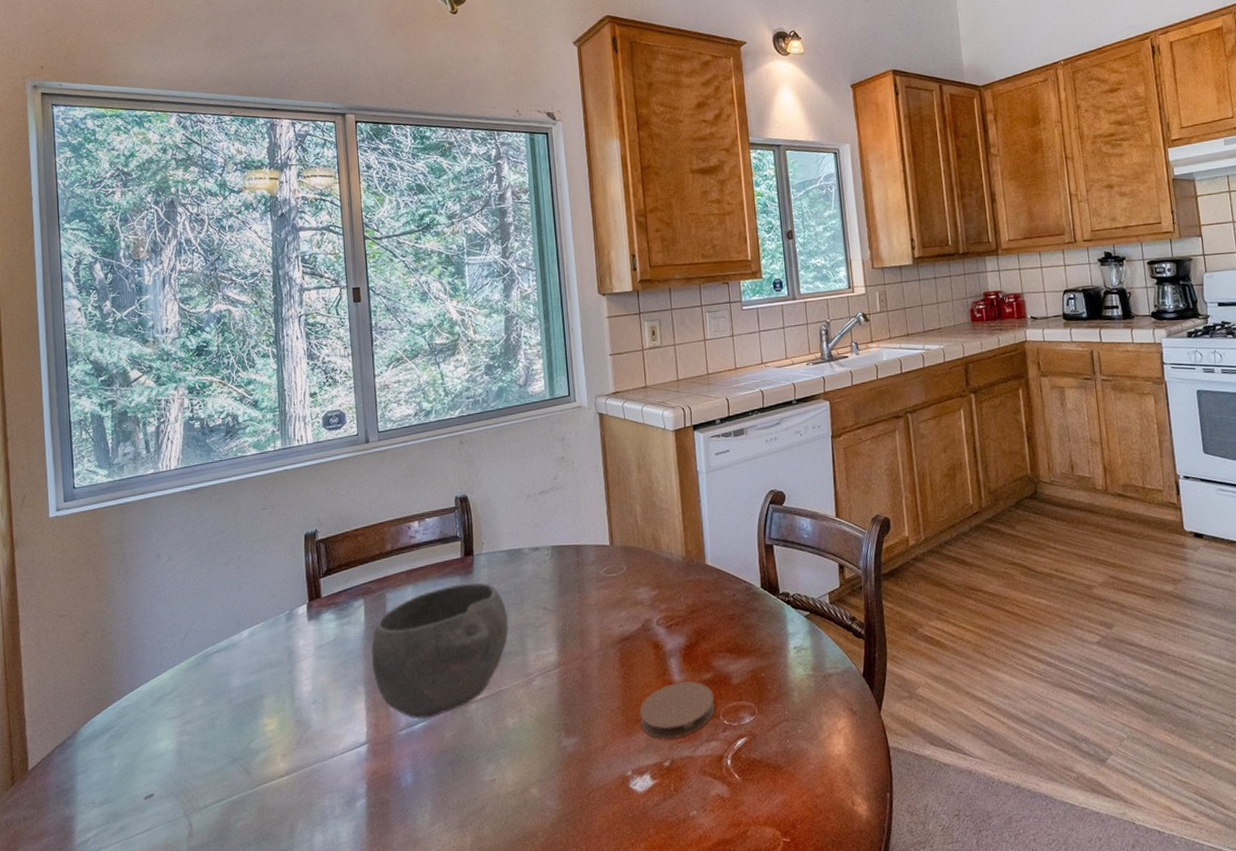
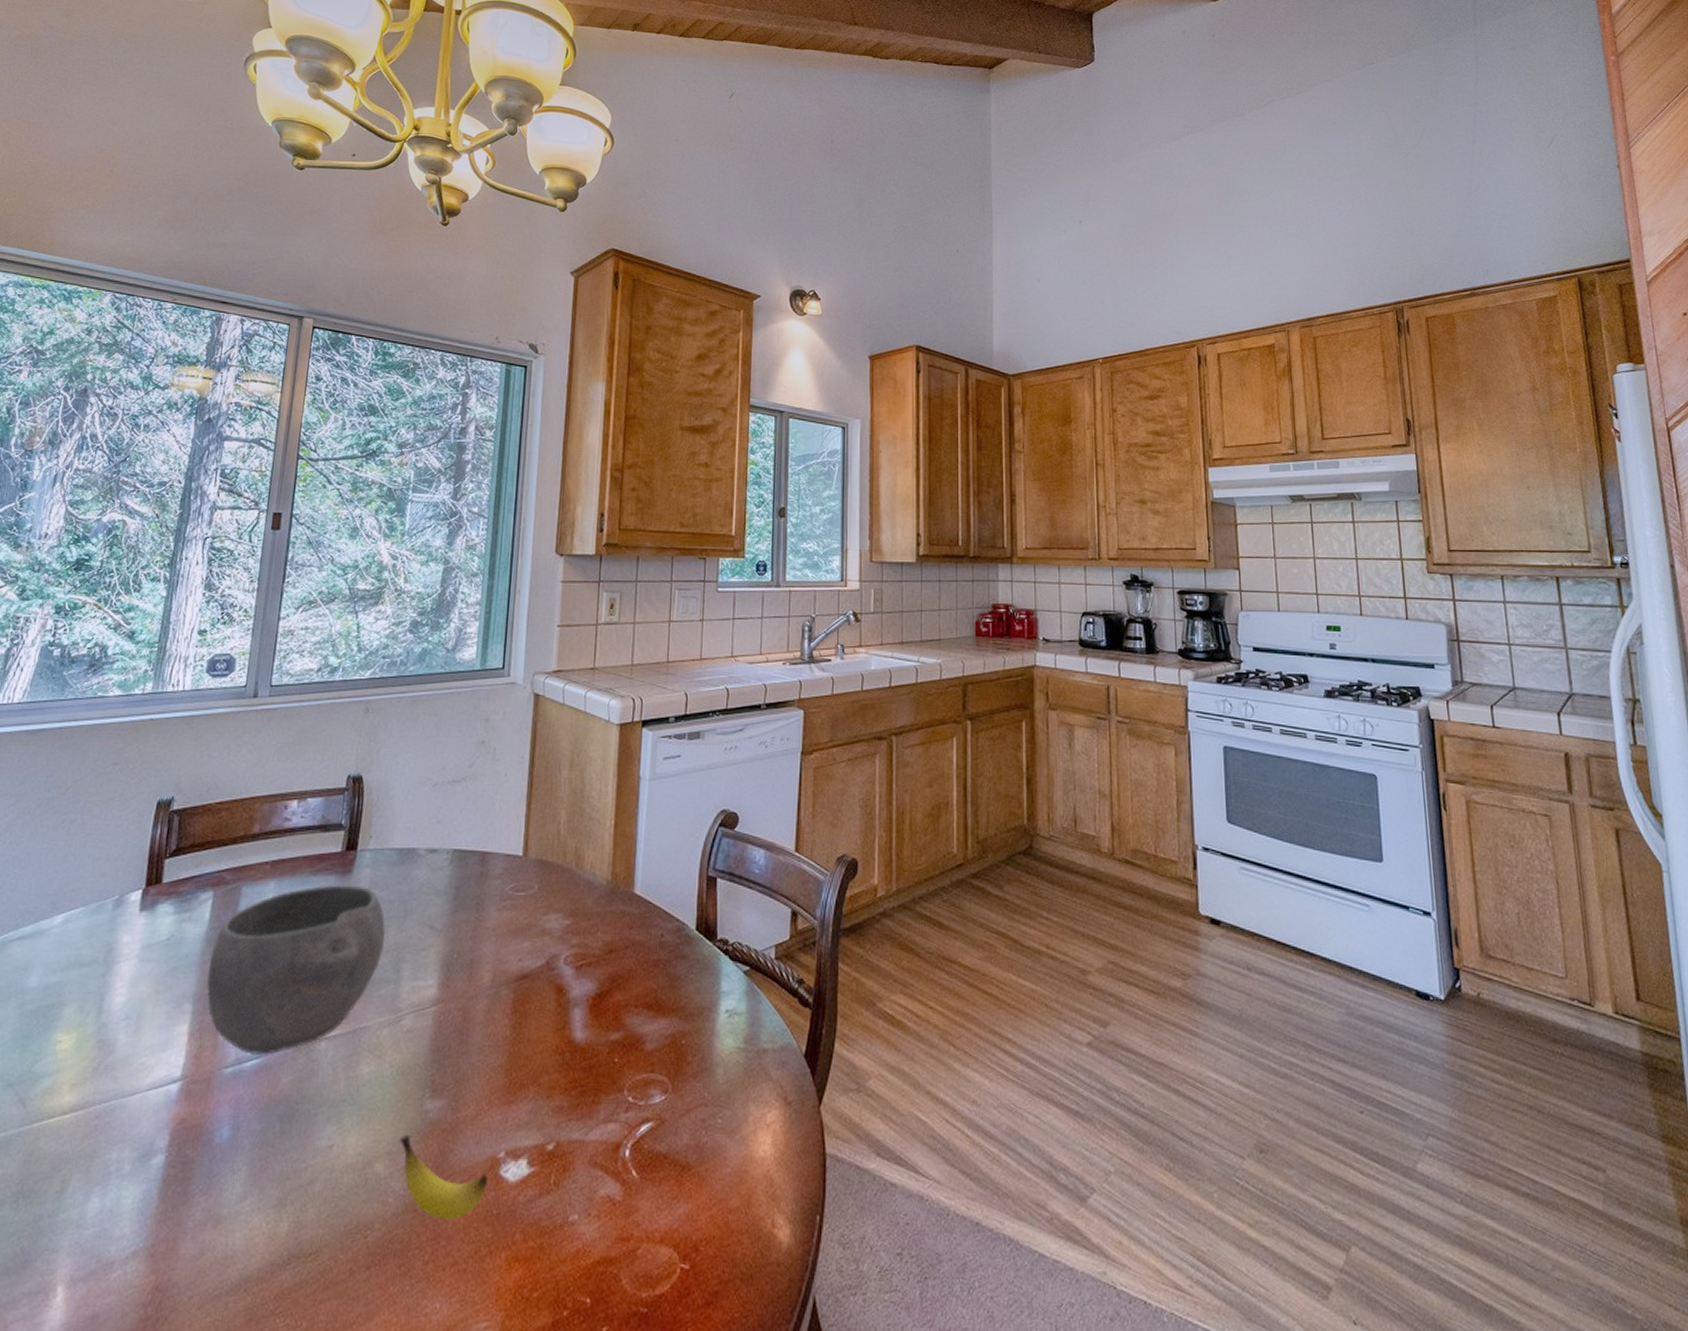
banana: none [546,765,622,825] -> present [399,1134,489,1221]
coaster: present [639,681,715,740] -> none [525,1041,620,1115]

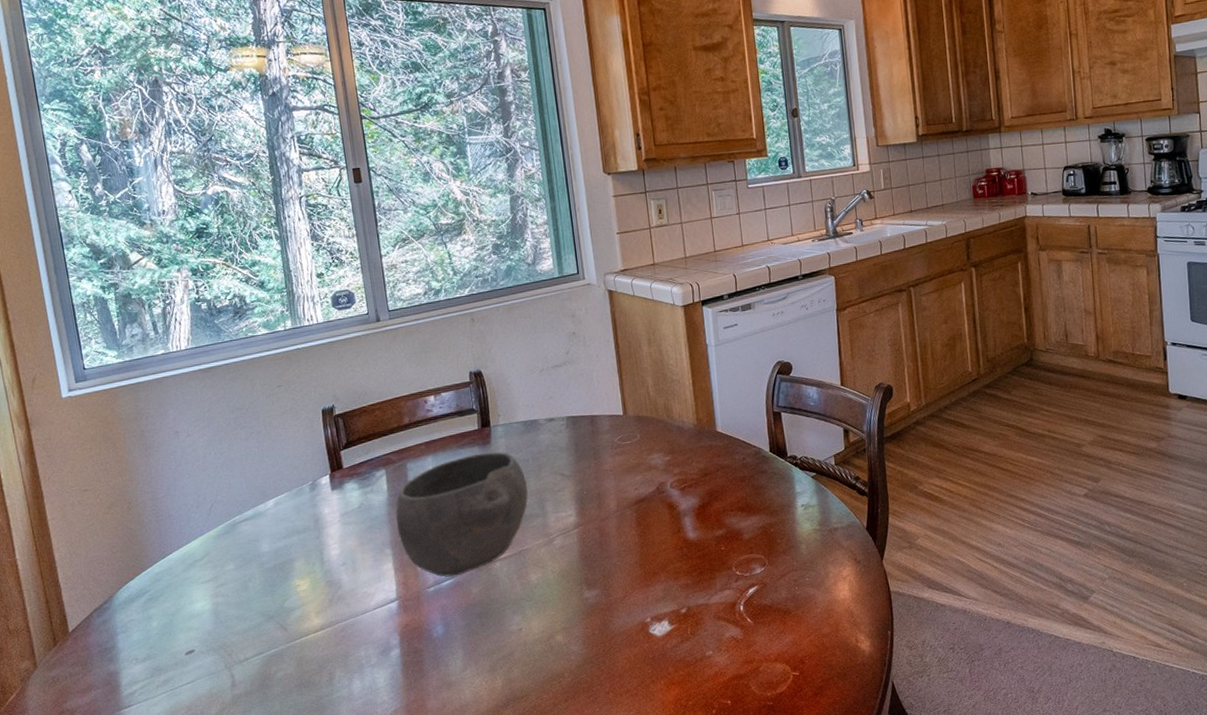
banana: present [399,1134,489,1221] -> none [570,615,642,666]

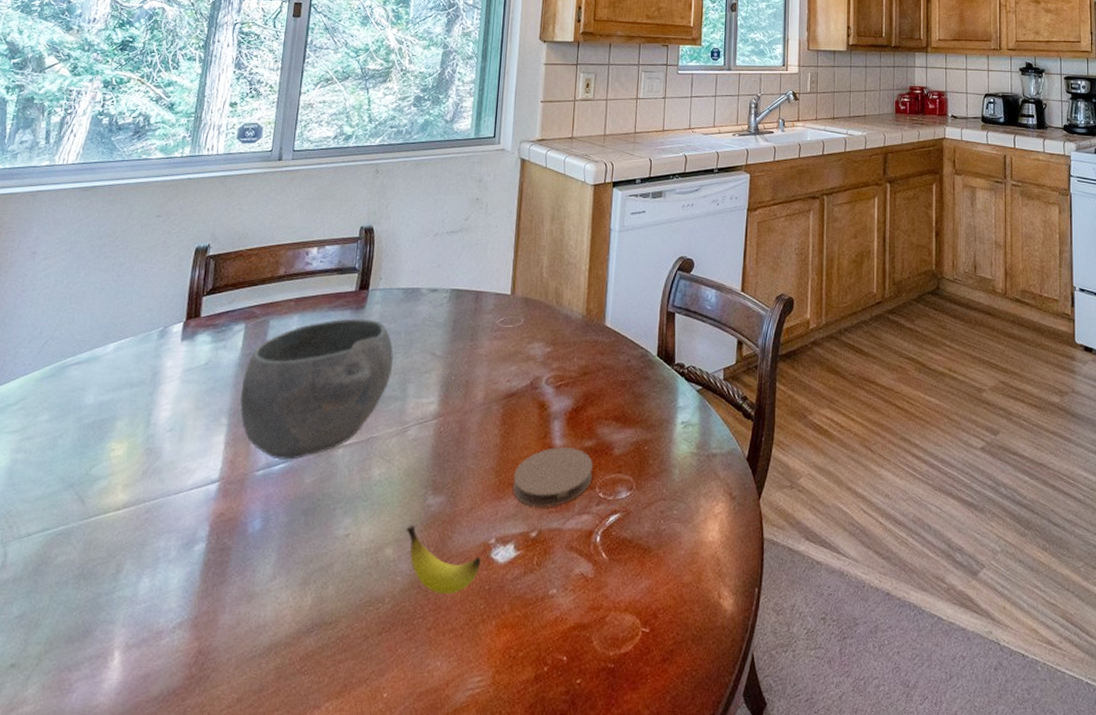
banana: none [570,615,642,666] -> present [406,525,482,595]
coaster: none [656,537,728,590] -> present [513,447,593,508]

